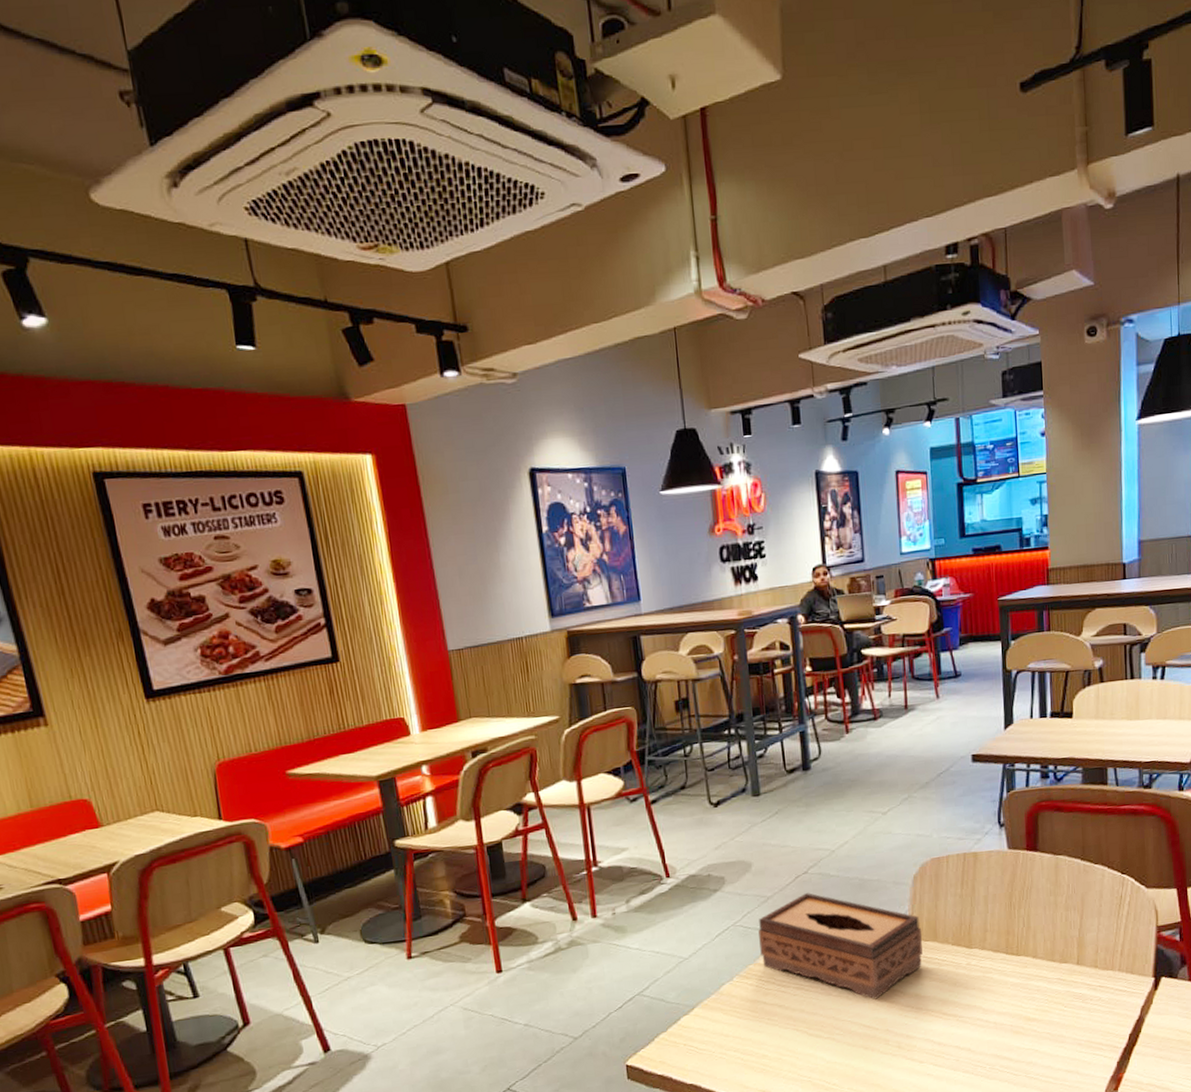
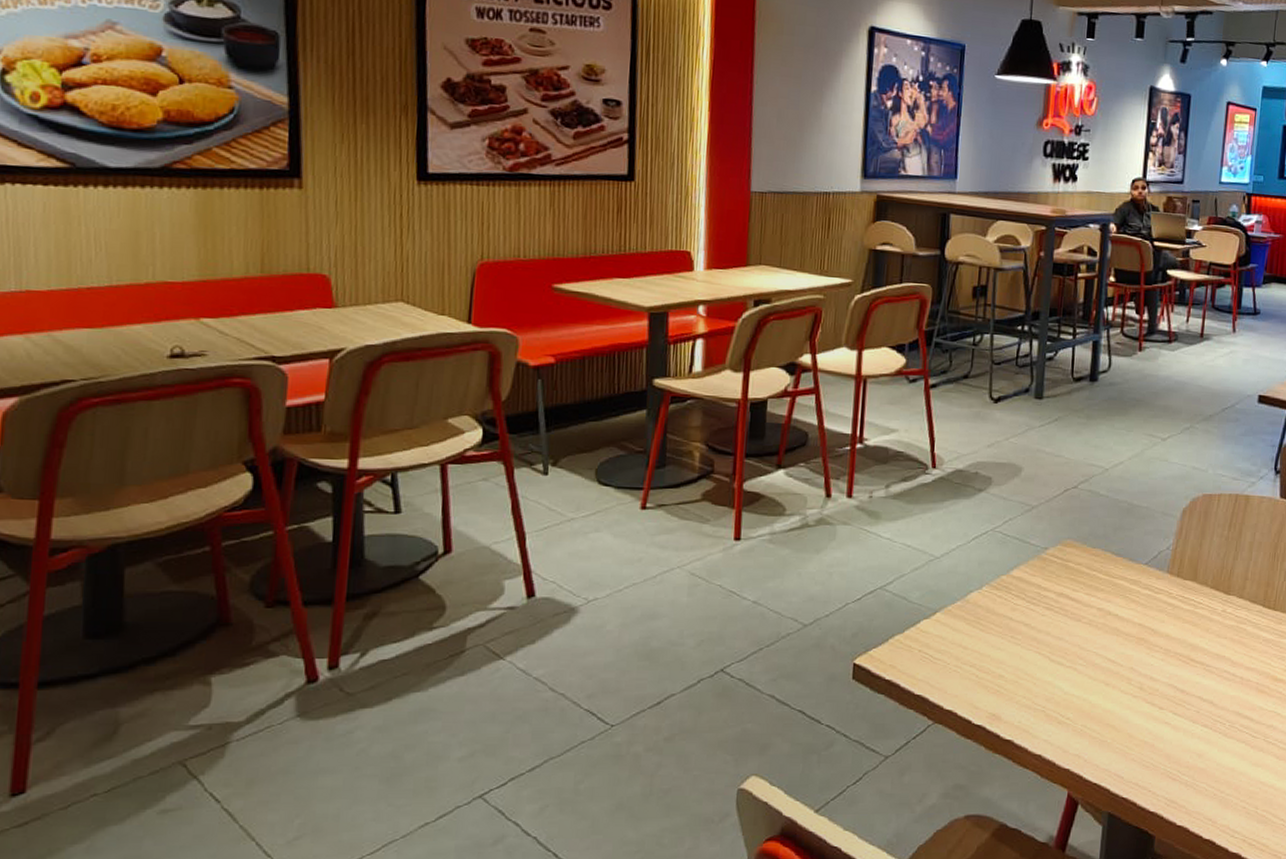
tissue box: present [758,893,923,1000] -> none [1015,509,1182,633]

